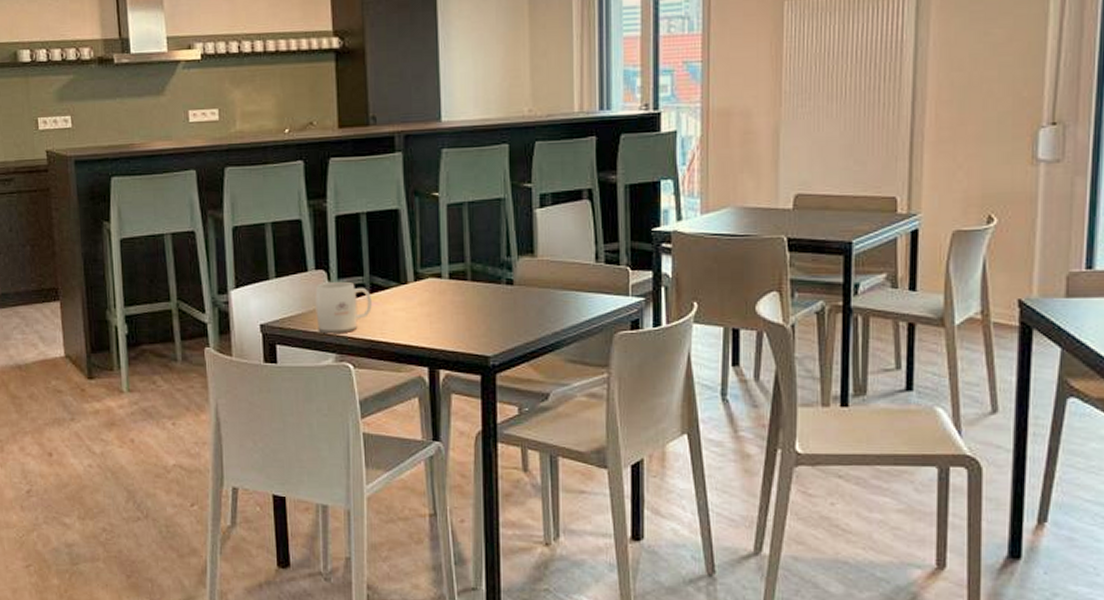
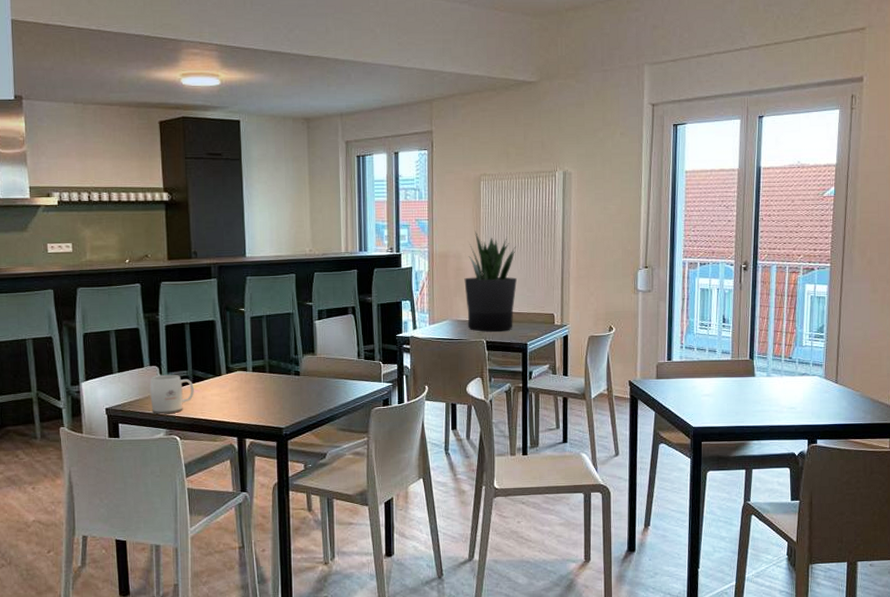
planter: none [755,75,838,224] -> present [464,230,517,332]

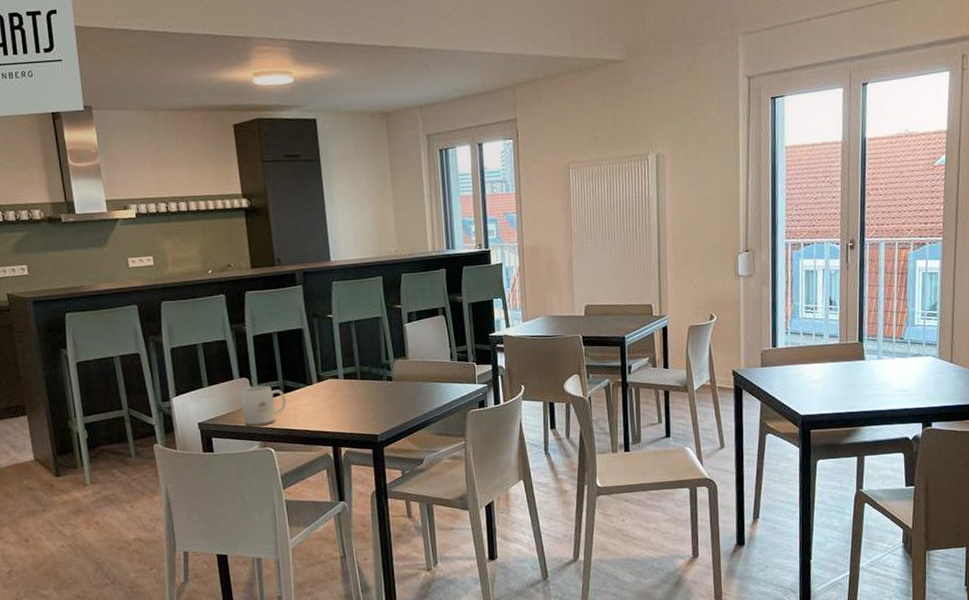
planter: present [464,230,517,332] -> none [557,221,612,327]

